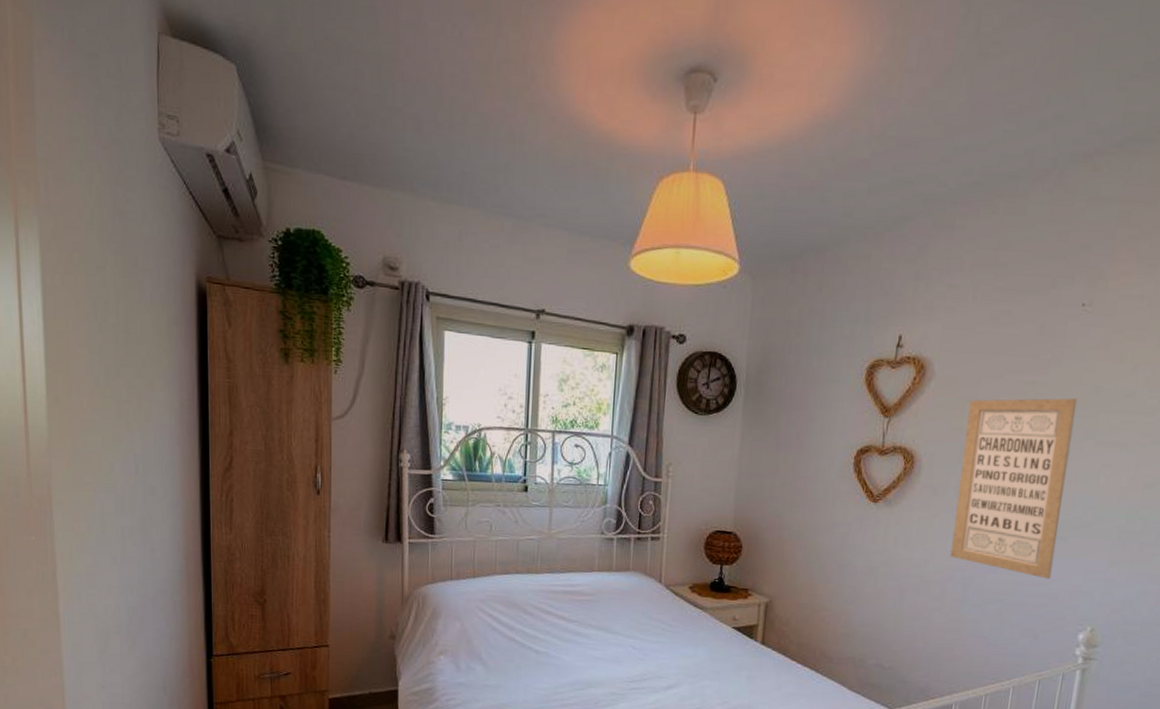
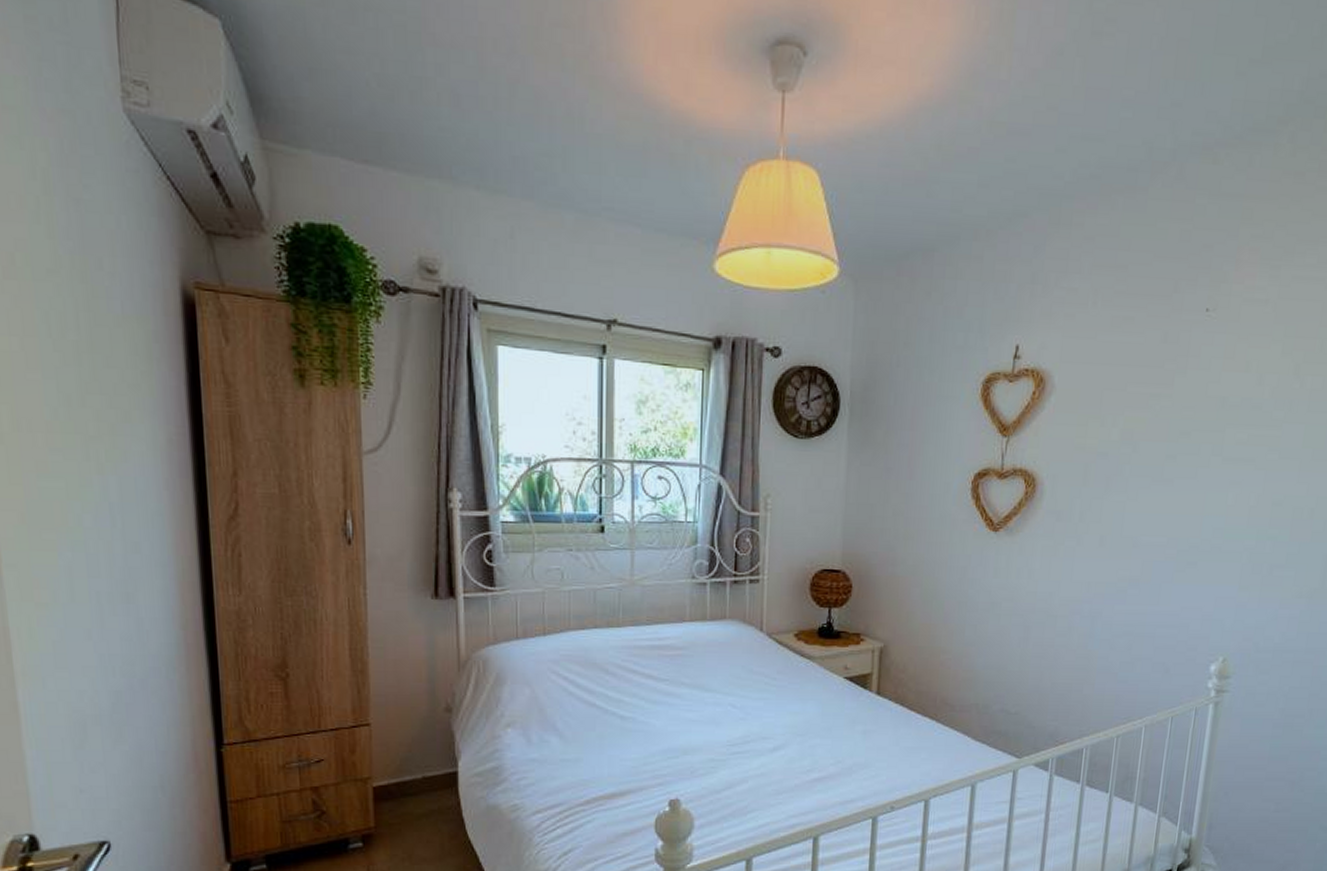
wall art: present [949,398,1078,579] -> none [1076,411,1204,608]

